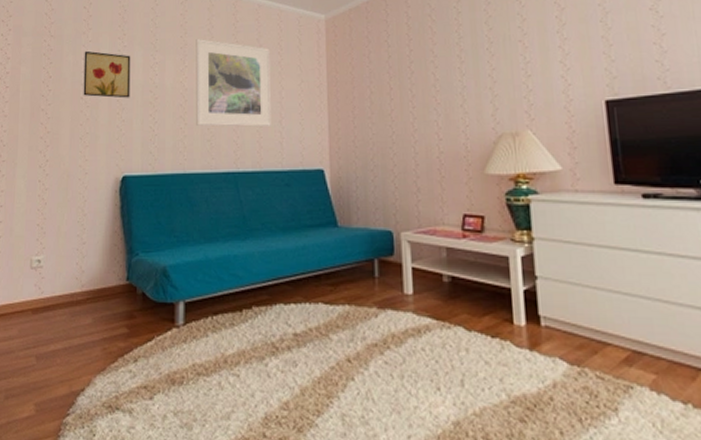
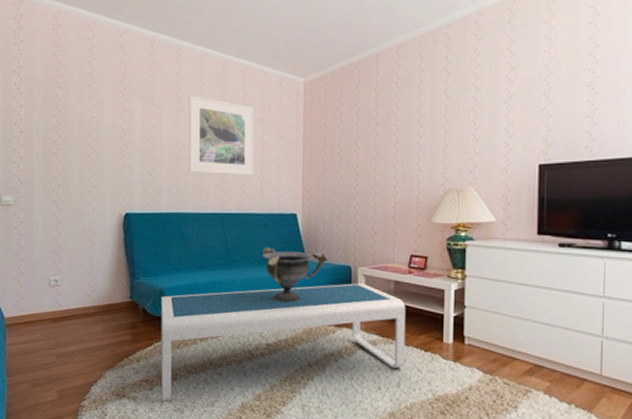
wall art: present [83,50,131,98] -> none [89,102,131,146]
coffee table: none [163,252,468,414] -> present [161,283,406,402]
decorative bowl: none [285,210,364,280] -> present [263,247,328,303]

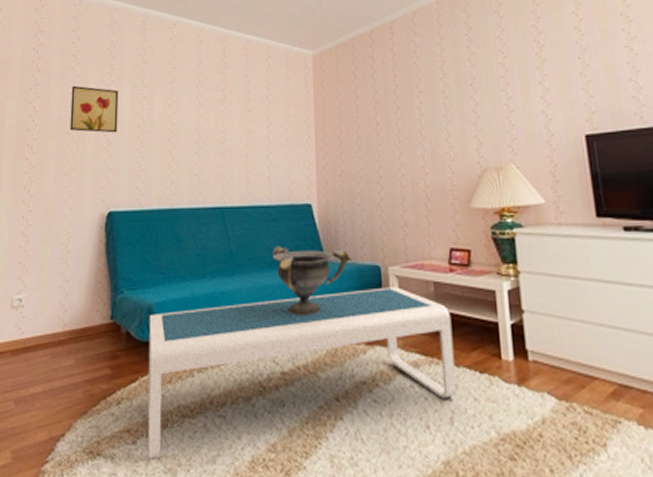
wall art: none [89,102,131,146] -> present [70,85,119,133]
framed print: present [189,96,254,176] -> none [184,74,259,162]

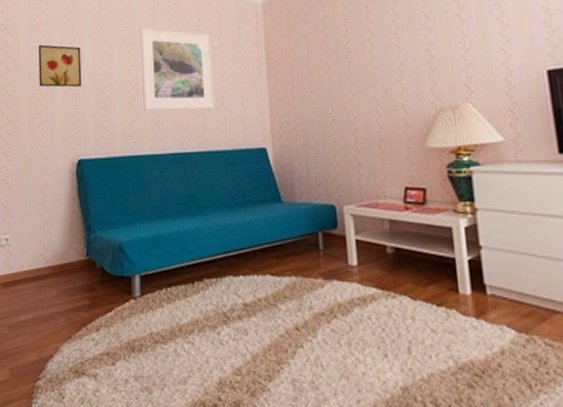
coffee table: present [147,287,457,459] -> none [120,225,414,379]
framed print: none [184,74,259,162] -> present [140,28,214,111]
decorative bowl: present [273,245,352,316] -> none [231,187,307,253]

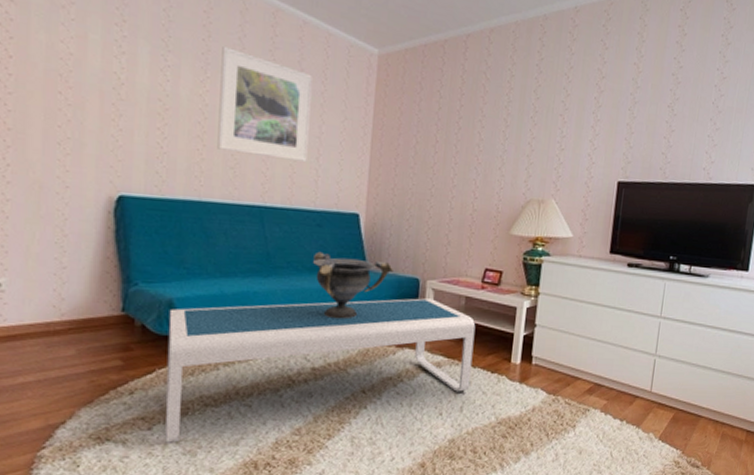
wall art: present [38,44,82,88] -> none [62,31,133,104]
coffee table: none [120,225,414,379] -> present [165,298,476,443]
decorative bowl: none [231,187,307,253] -> present [313,251,393,319]

